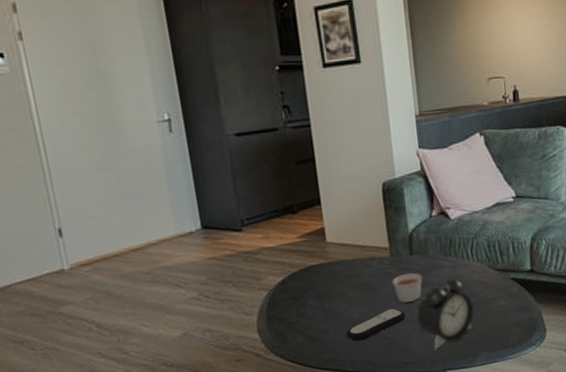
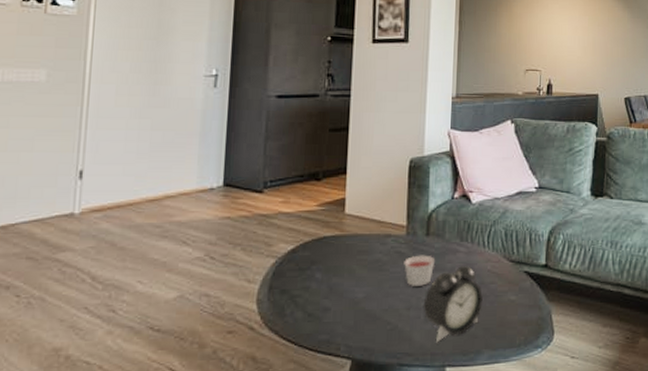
remote control: present [346,307,406,341] -> none [348,291,412,324]

